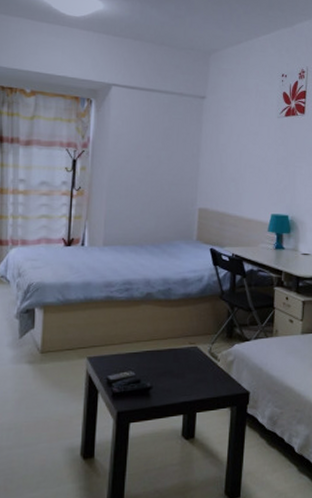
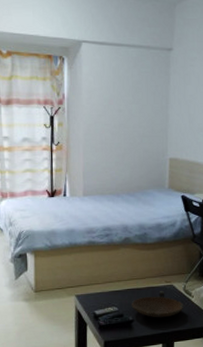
bowl: none [150,353,209,385] -> present [131,291,184,318]

